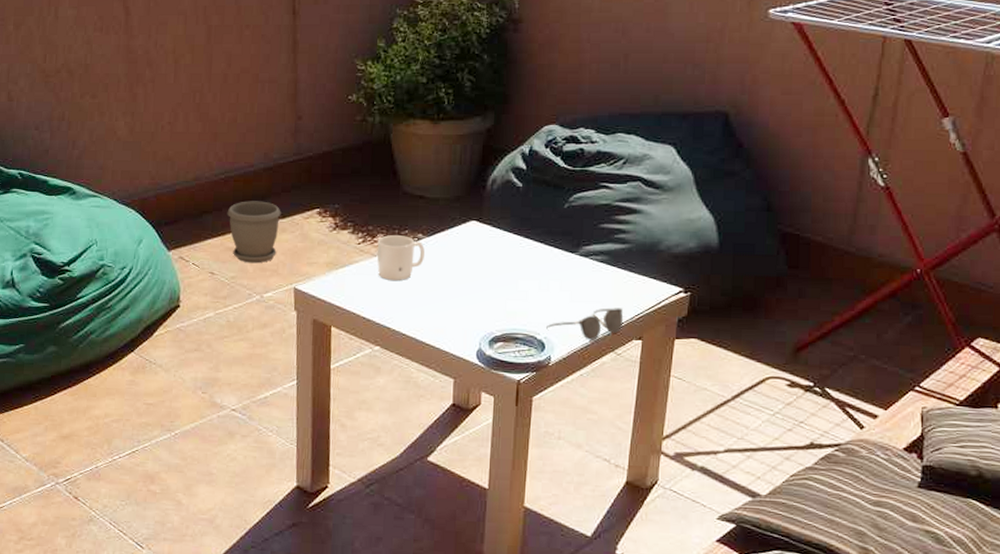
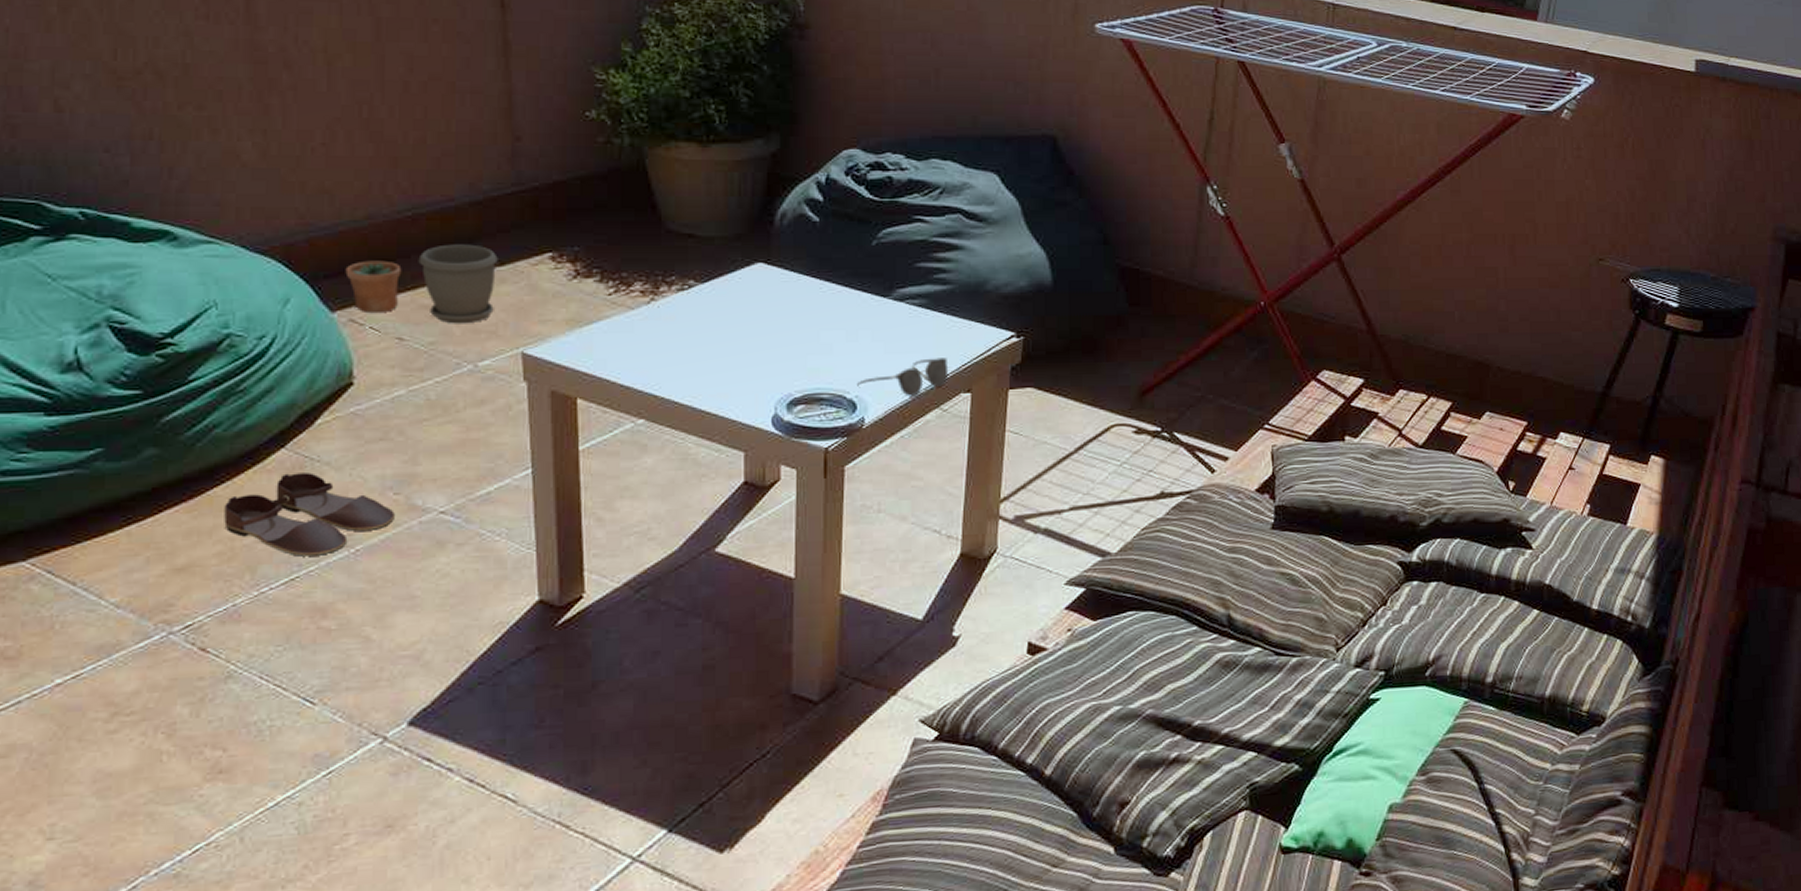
sandal: none [93,371,202,436] -> present [224,473,395,556]
planter: none [179,212,216,253] -> present [345,260,402,314]
mug: present [377,235,425,280] -> none [634,283,698,338]

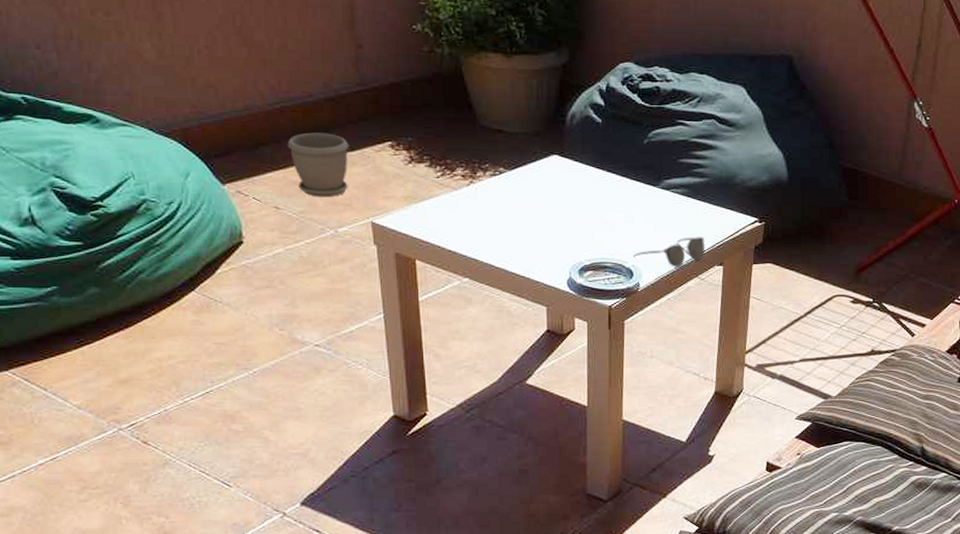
sandal: present [224,473,395,556] -> none [152,311,281,375]
planter: present [345,260,402,314] -> none [231,144,275,187]

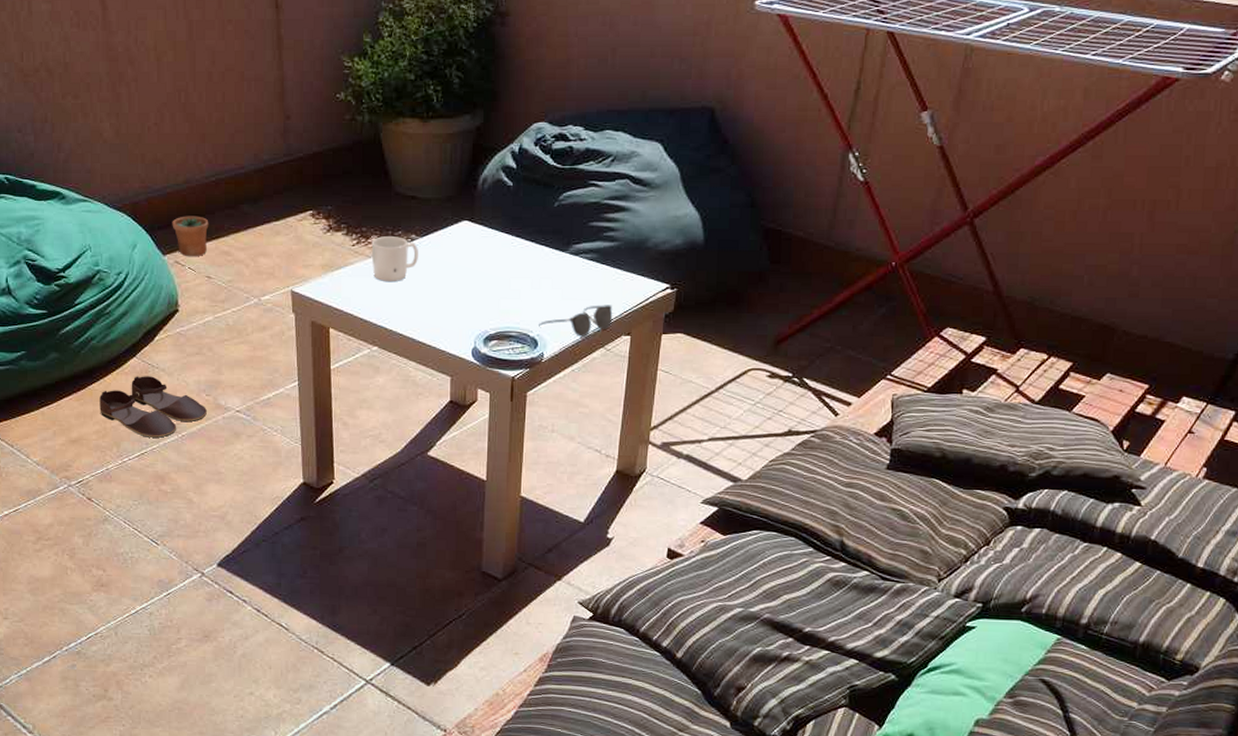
sandal: none [152,311,281,375] -> present [99,376,207,438]
planter: none [231,144,275,187] -> present [172,216,209,257]
flowerpot: present [287,132,349,198] -> none [220,203,274,267]
mug: none [457,169,508,213] -> present [371,236,418,281]

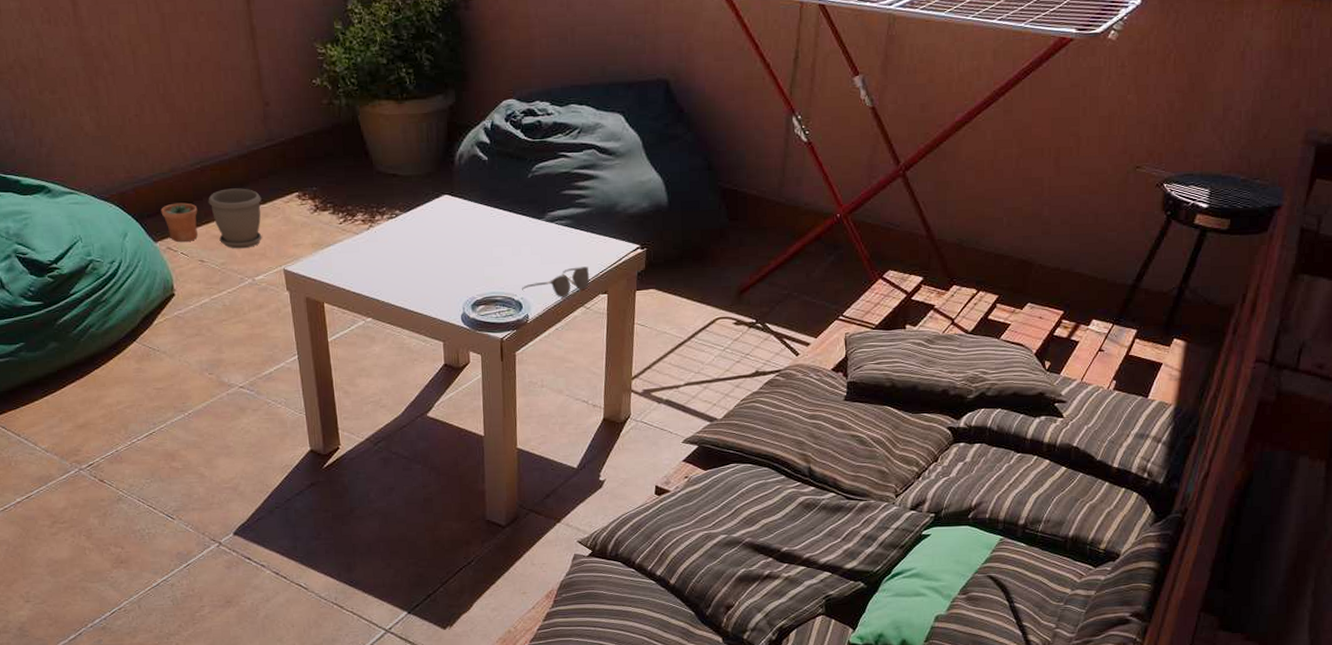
sandal: present [99,376,207,438] -> none [103,359,211,418]
flowerpot: none [220,203,274,267] -> present [208,188,262,249]
mug: present [371,236,418,281] -> none [357,213,404,256]

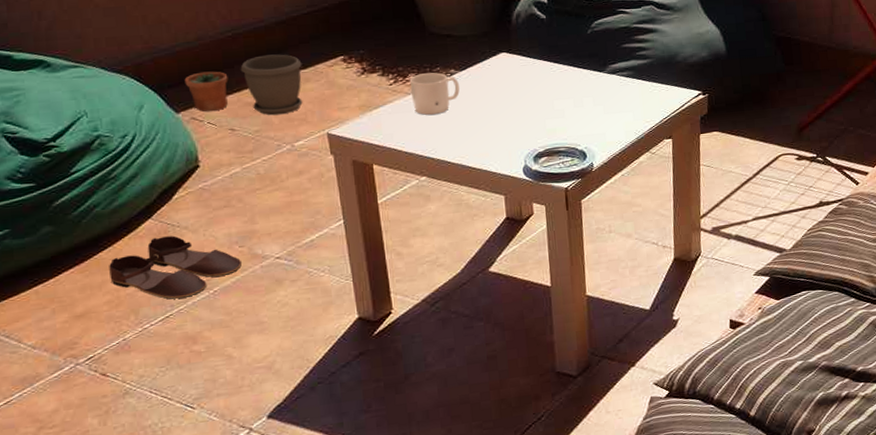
sandal: none [103,359,211,418] -> present [109,236,242,299]
mug: none [357,213,404,256] -> present [409,72,460,115]
sunglasses: present [522,266,590,297] -> none [585,114,654,145]

